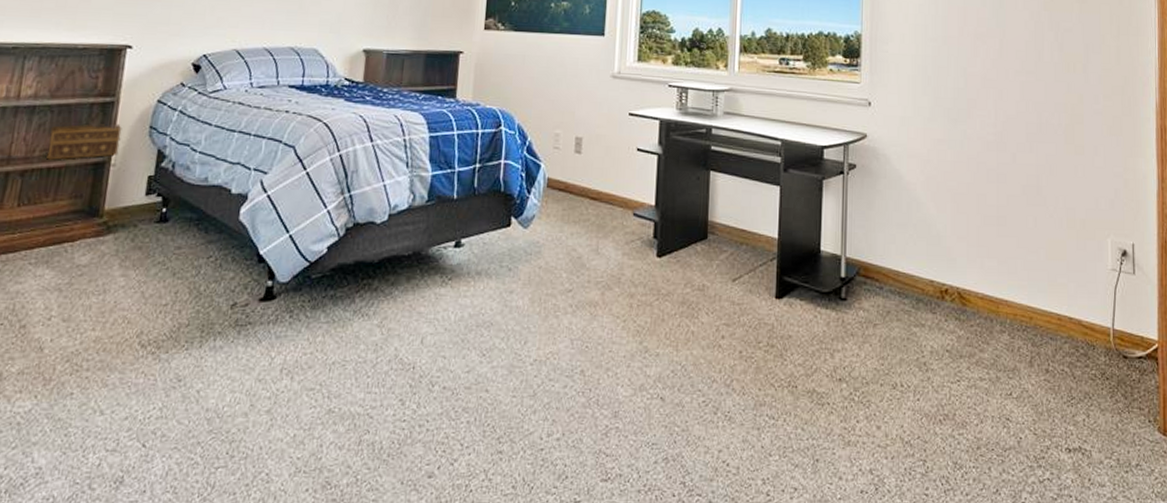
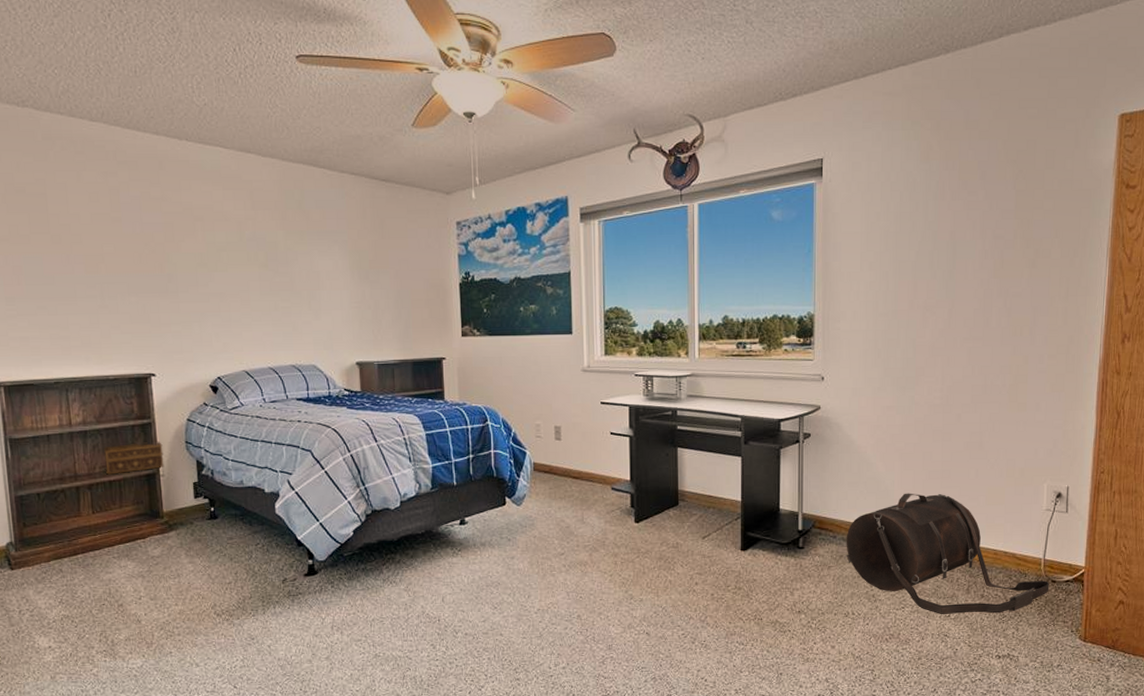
duffel bag: none [892,240,1121,394] -> present [844,493,1050,615]

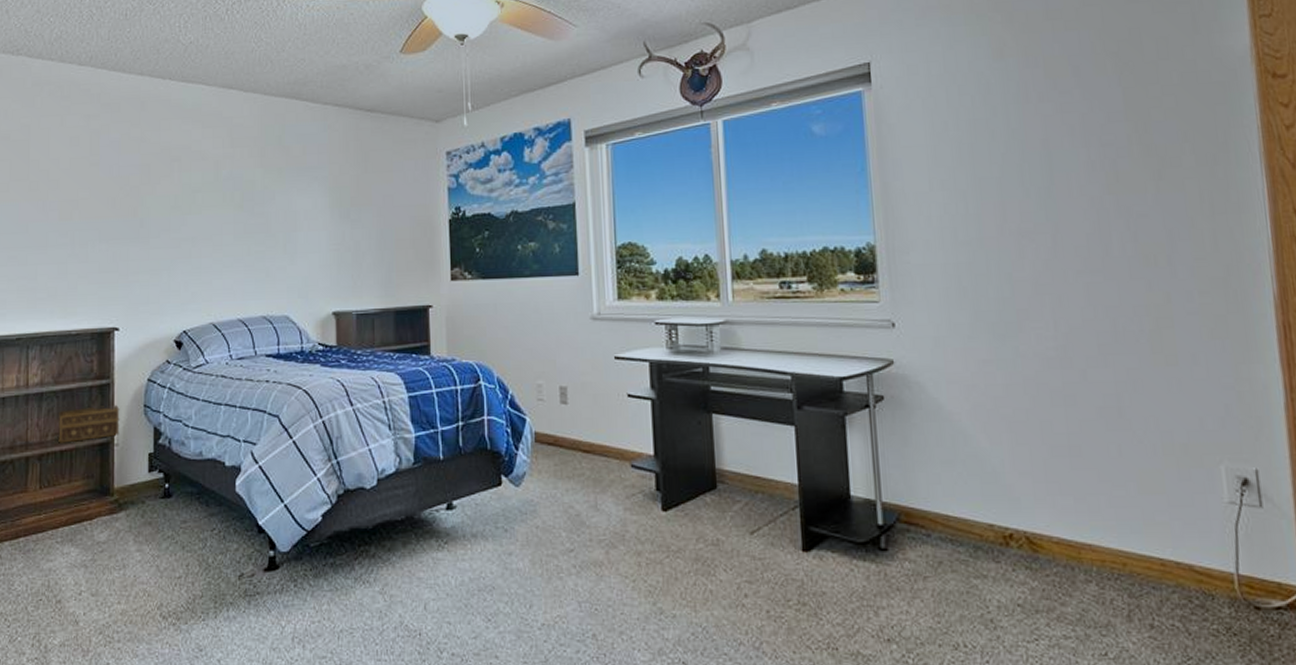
duffel bag: present [844,493,1050,615] -> none [944,476,1253,653]

